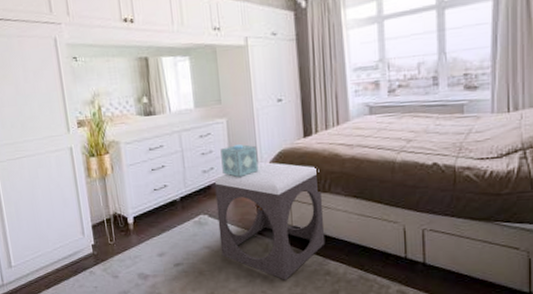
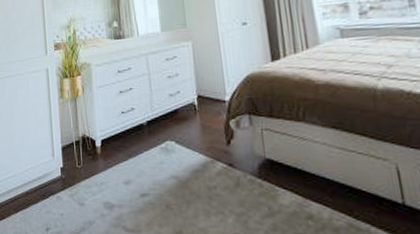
footstool: present [214,161,326,280] -> none [181,85,304,222]
decorative box: present [220,144,259,178] -> none [186,68,226,103]

